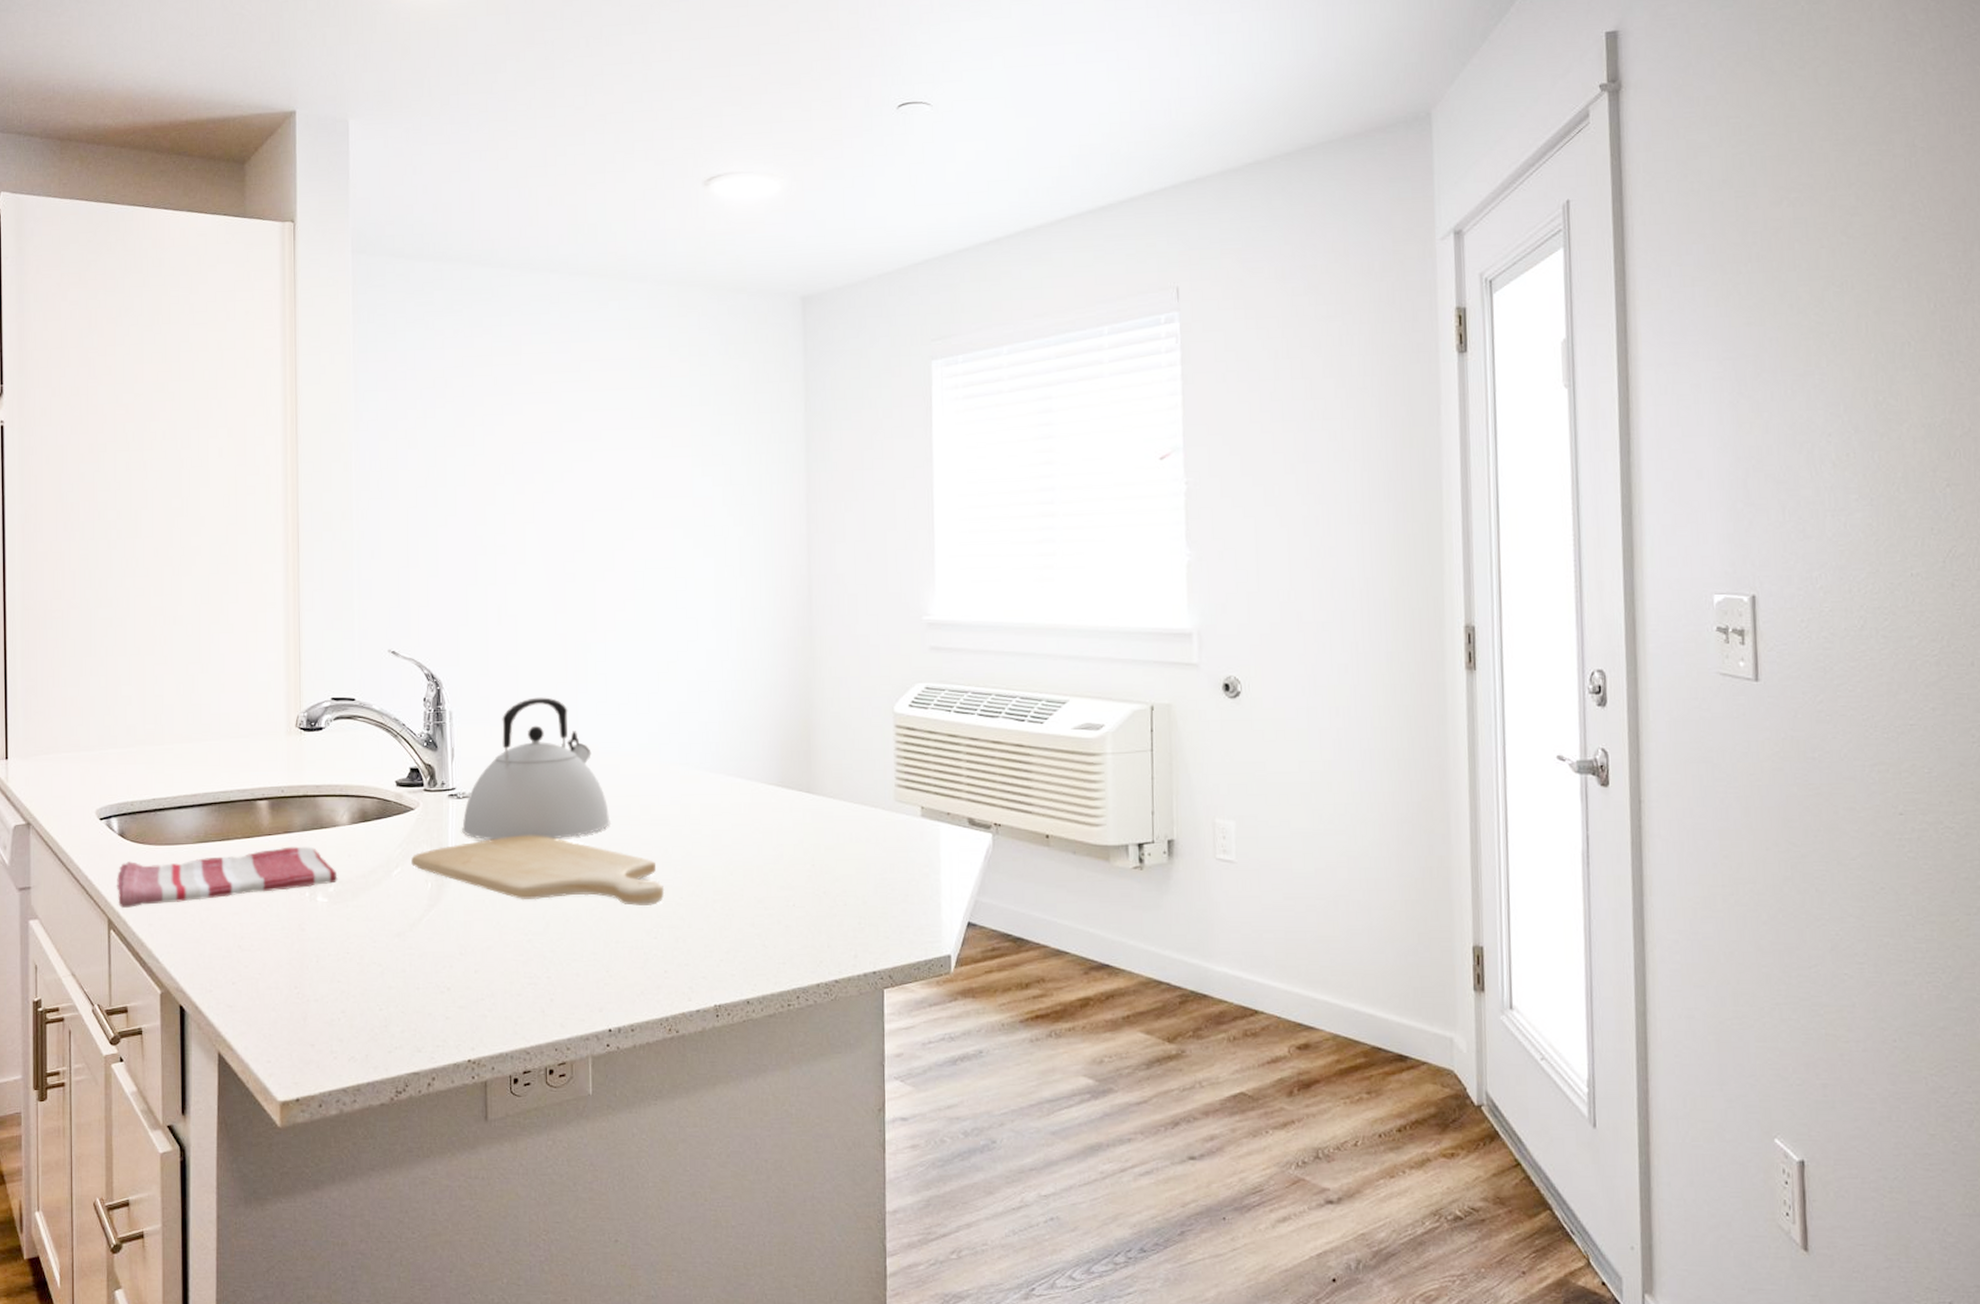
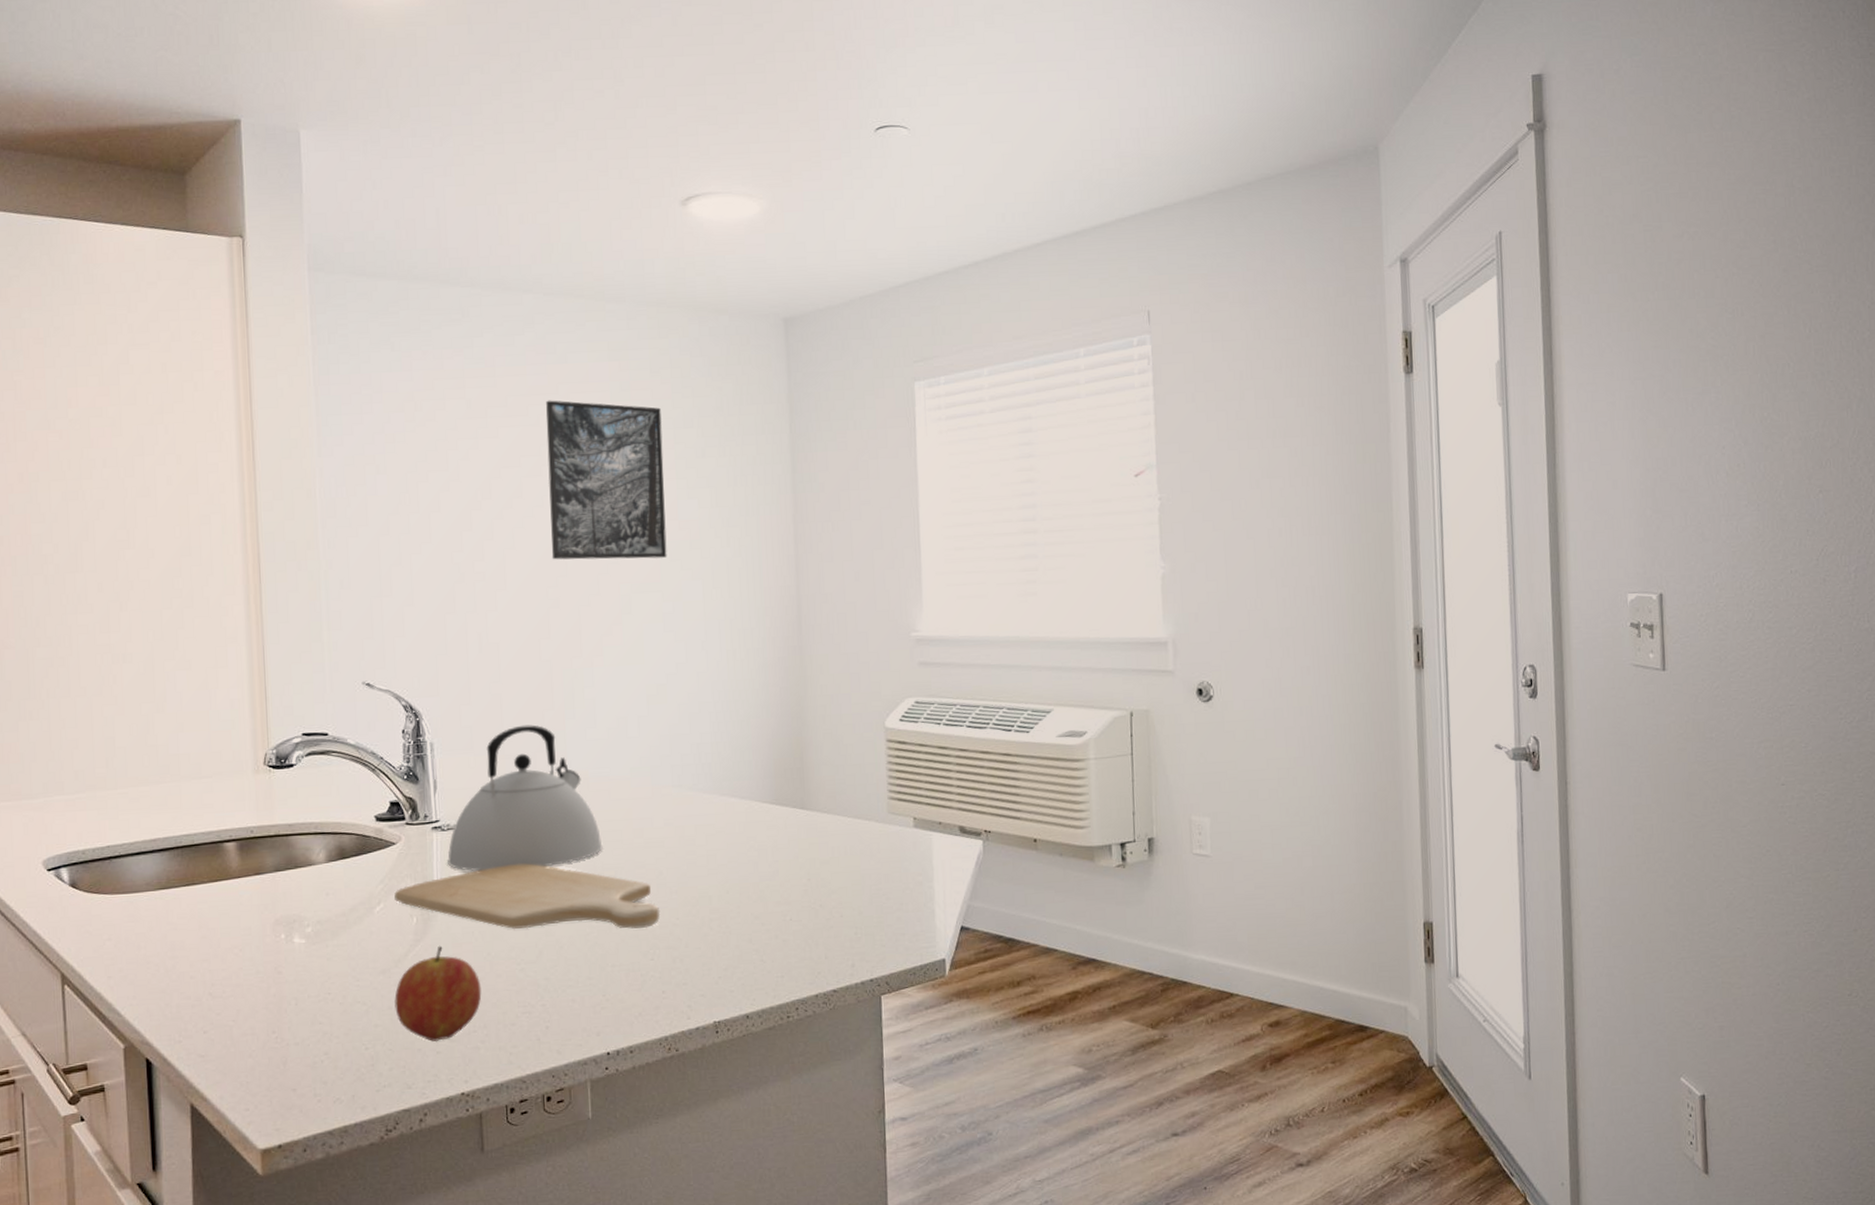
dish towel: present [117,846,338,908] -> none [69,887,316,962]
fruit: none [408,912,490,1007] -> present [394,945,482,1042]
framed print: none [568,377,681,536] -> present [546,400,667,560]

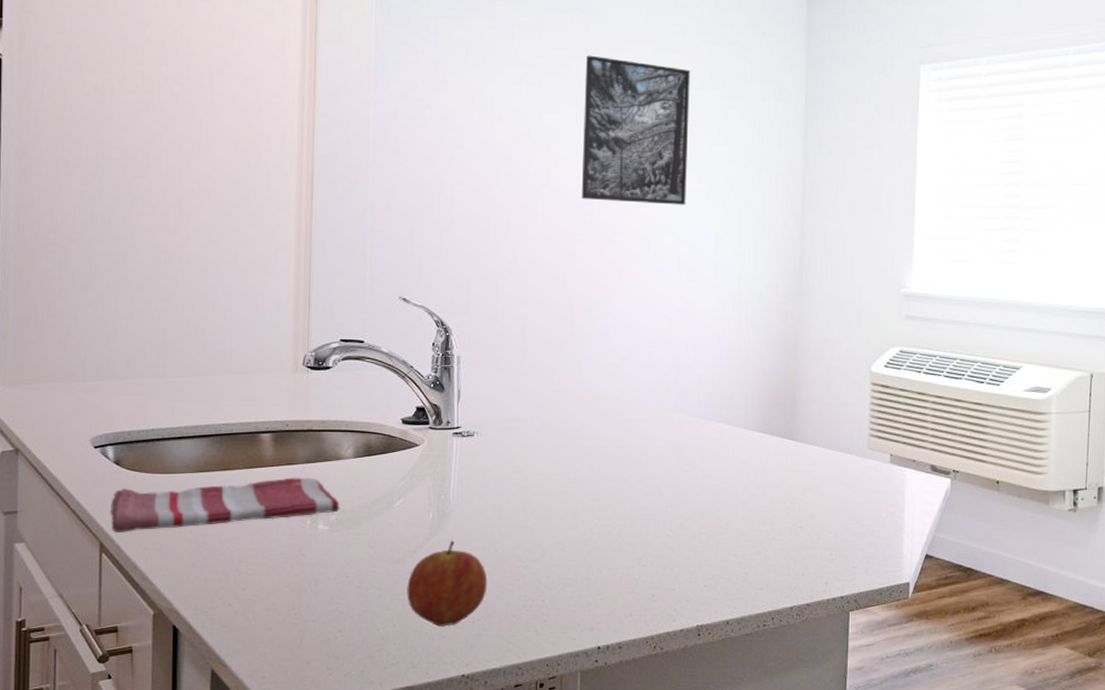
dish towel: none [69,887,316,962] -> present [110,477,340,532]
chopping board: present [394,863,661,929] -> none [414,471,656,537]
kettle: present [448,724,603,872] -> none [465,346,608,476]

